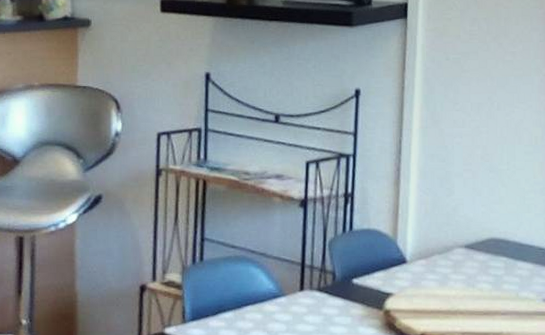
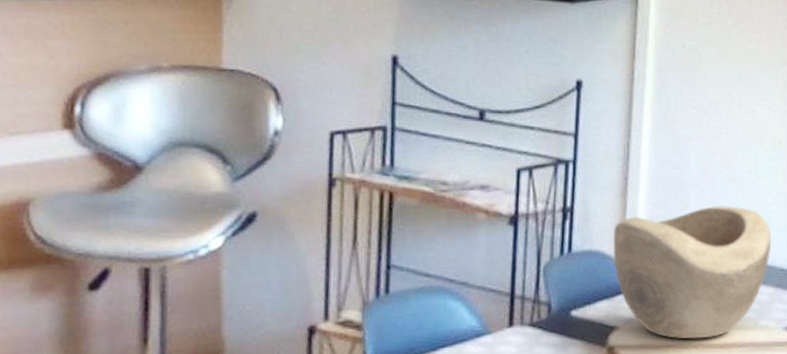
decorative bowl: none [388,192,530,307] -> present [613,205,772,339]

